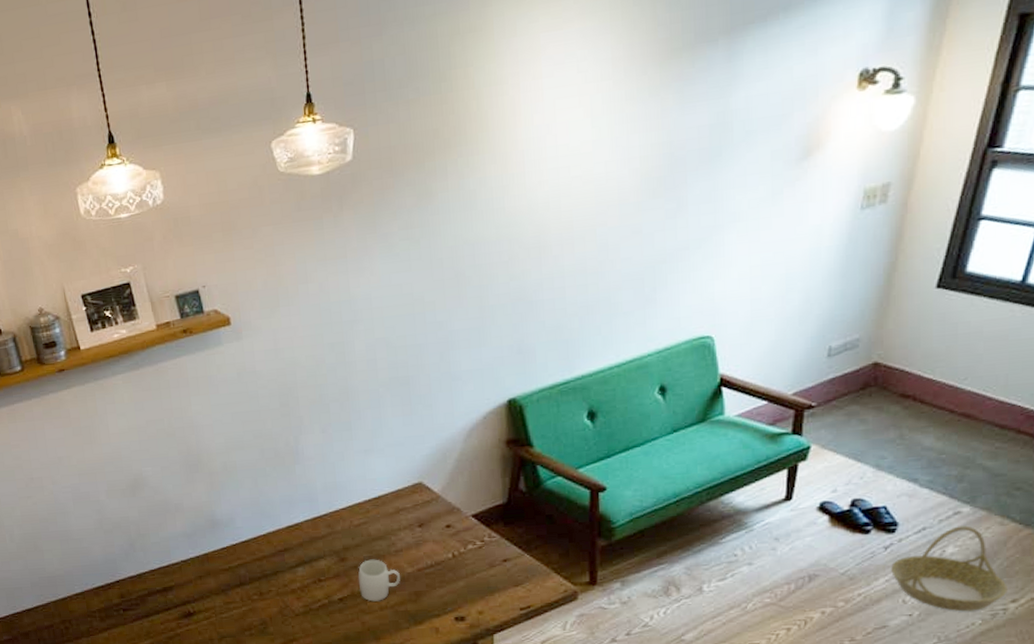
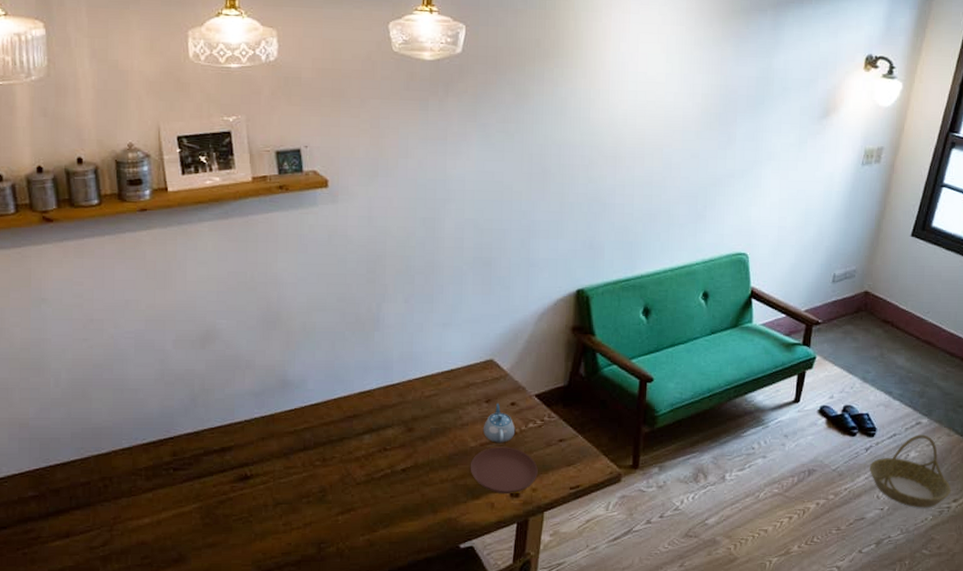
mug: present [358,559,400,602] -> none [422,431,463,474]
saucer: none [409,570,483,618] -> present [470,446,538,493]
teapot: none [418,526,454,567] -> present [483,403,516,443]

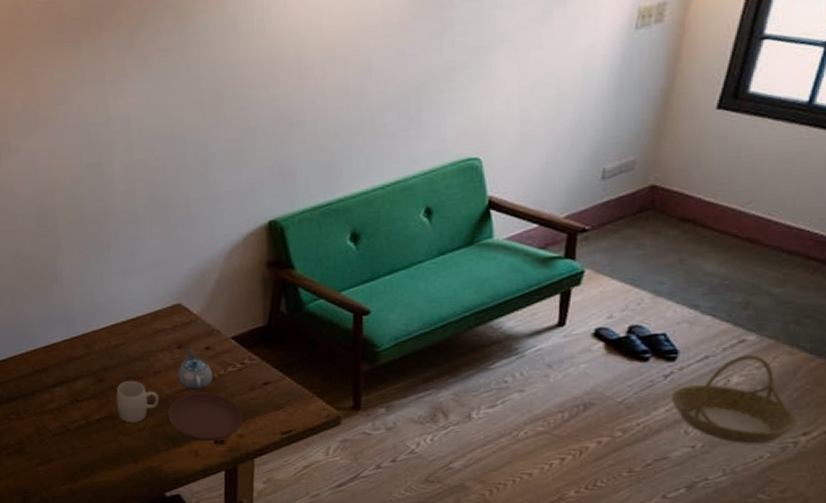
mug: none [422,431,463,474] -> present [115,380,159,423]

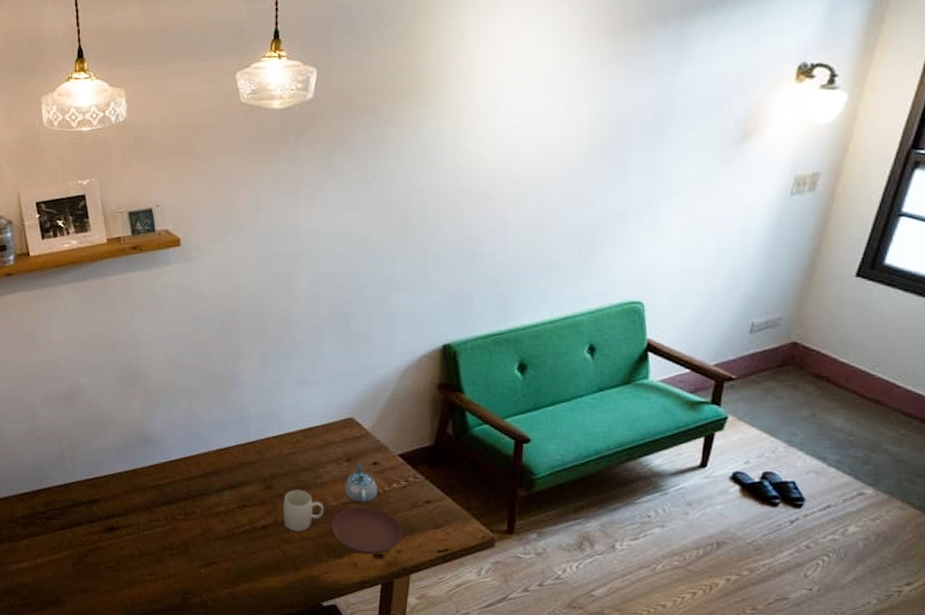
basket: present [672,354,798,444] -> none [795,507,903,591]

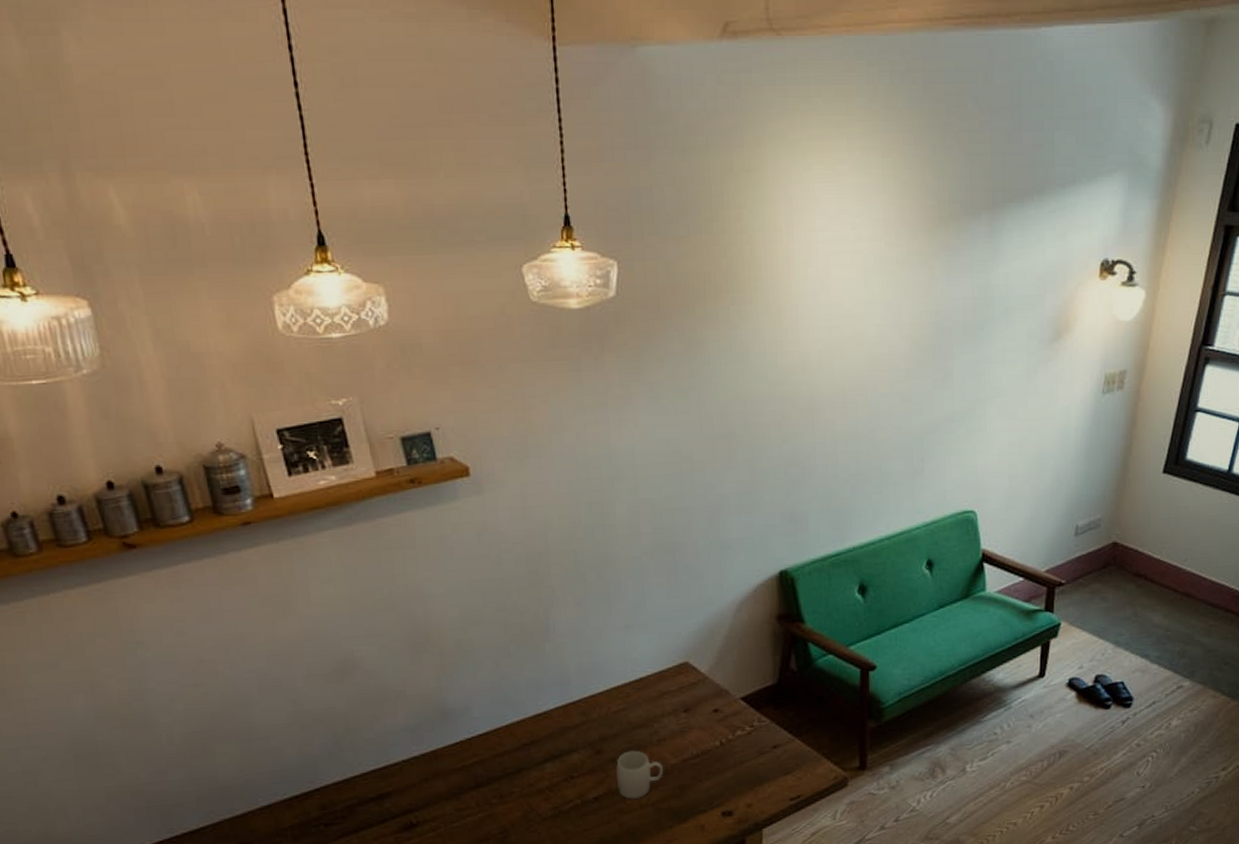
saucer: present [331,506,403,554] -> none [672,760,752,814]
teapot: present [343,462,378,503] -> none [683,711,722,757]

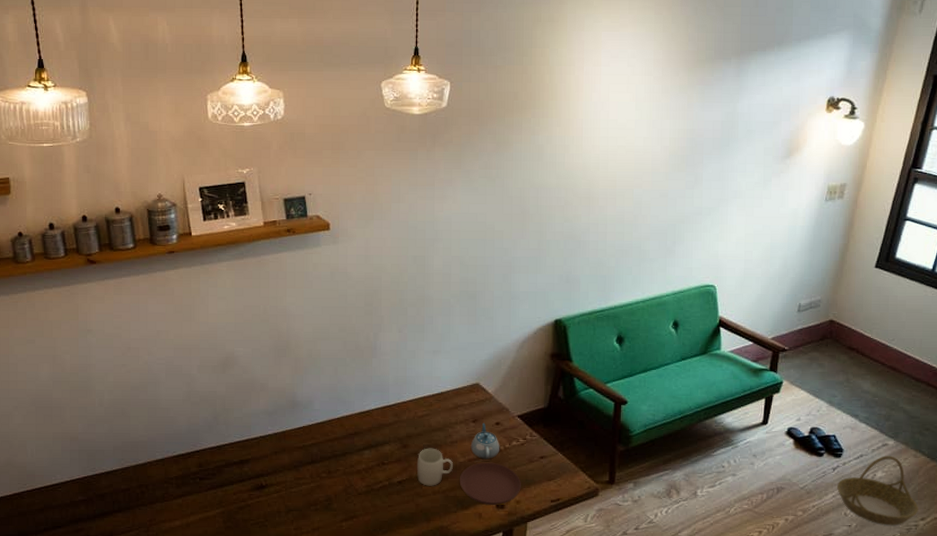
saucer: none [672,760,752,814] -> present [459,462,521,505]
teapot: none [683,711,722,757] -> present [470,423,500,459]
basket: none [1128,699,1219,781] -> present [837,455,919,526]

